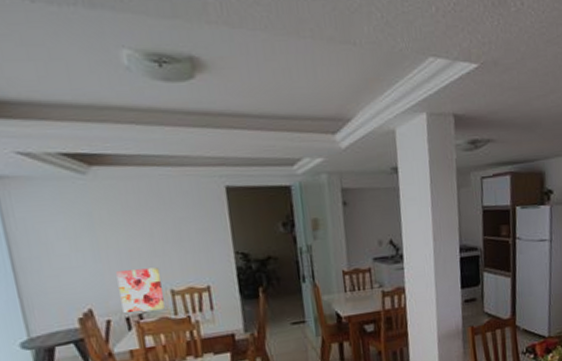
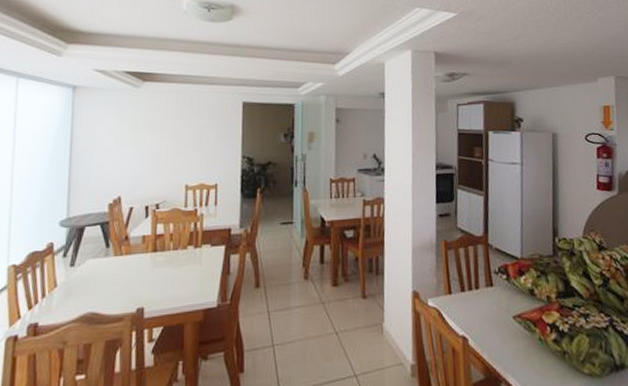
wall art: present [116,267,165,313] -> none [145,165,180,202]

